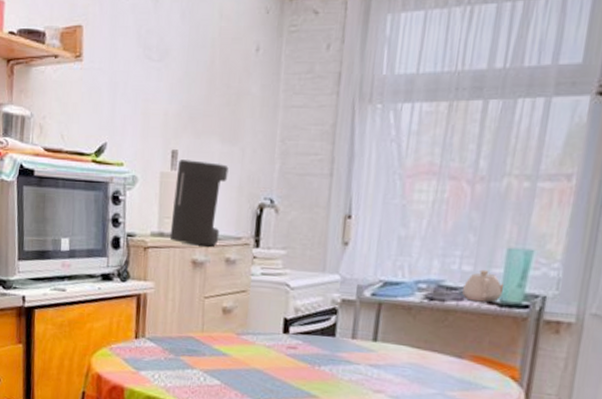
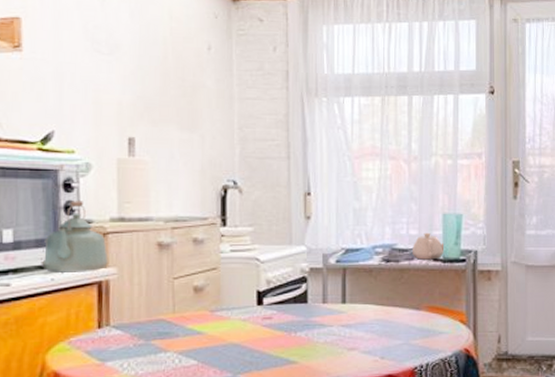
kettle: none [90,212,148,285] -> present [41,199,108,273]
coffee maker: present [169,160,229,247] -> none [131,146,189,228]

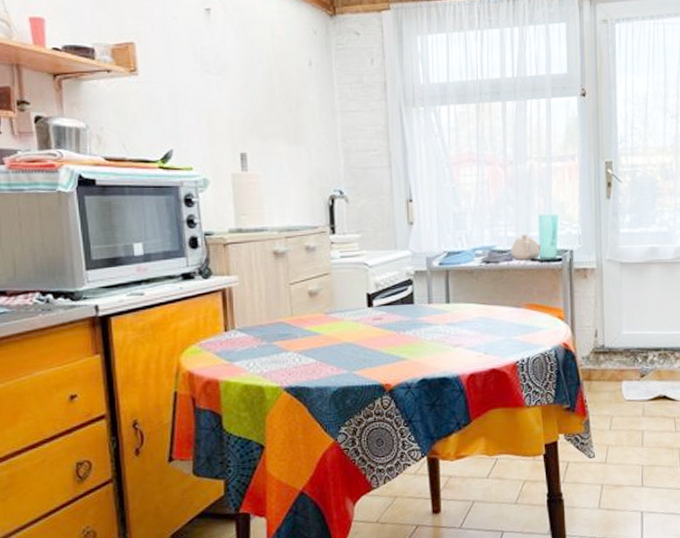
kettle: present [41,199,108,273] -> none [169,213,230,282]

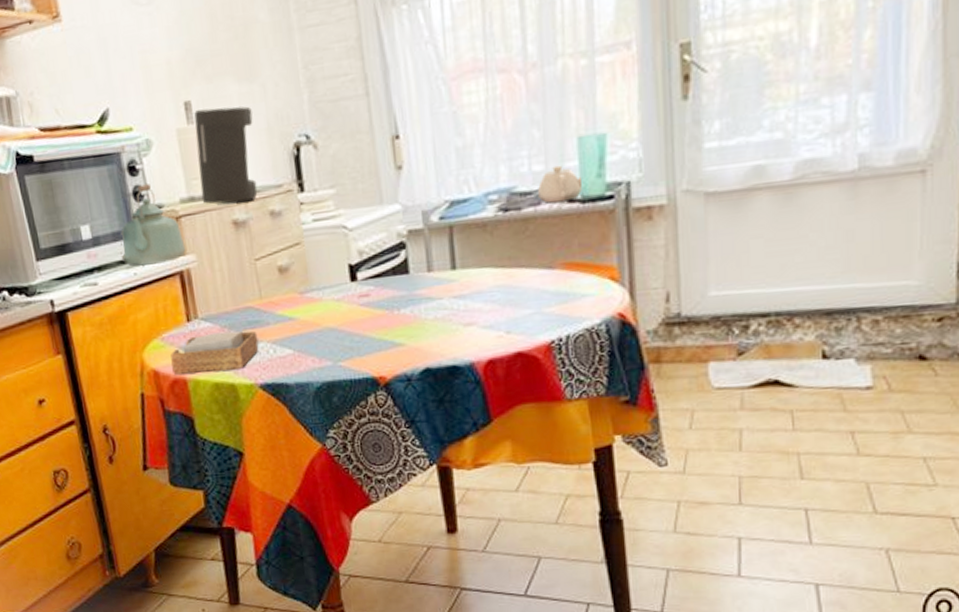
kettle: none [169,213,230,282] -> present [120,183,186,266]
napkin holder: none [206,341,287,377] -> present [170,330,259,375]
coffee maker: none [248,161,298,238] -> present [194,106,258,205]

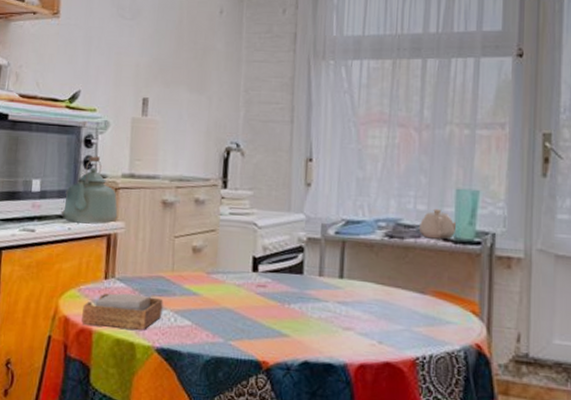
coffee maker: present [194,106,258,205] -> none [140,106,197,188]

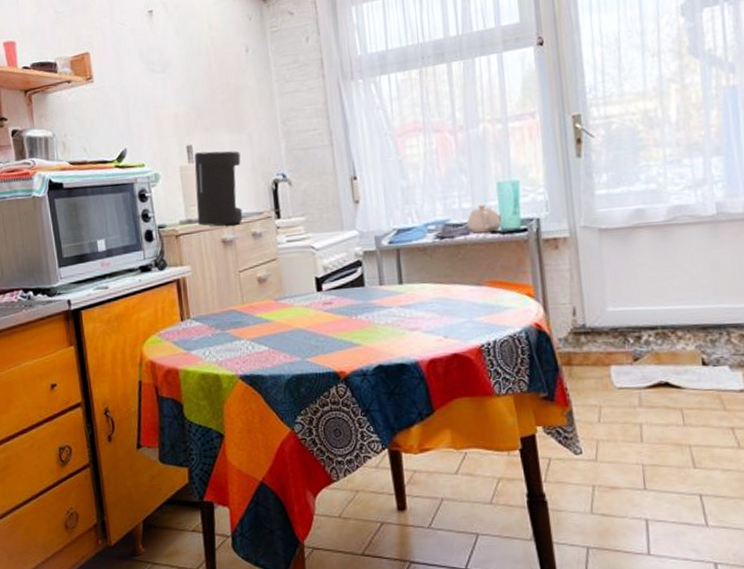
kettle: present [61,155,118,225] -> none [129,207,183,274]
napkin holder: present [82,293,163,331] -> none [166,330,240,366]
coffee maker: none [140,106,197,188] -> present [194,151,243,226]

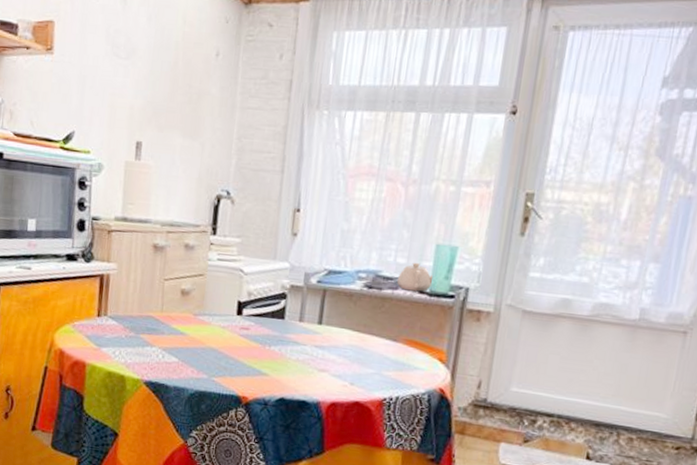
coffee maker: present [194,151,243,226] -> none [132,151,189,233]

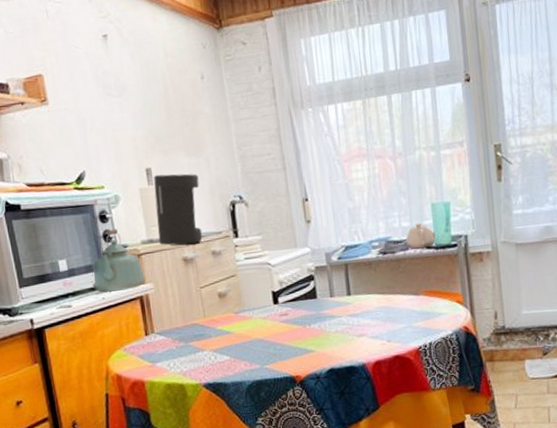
kettle: none [56,197,111,266] -> present [91,228,145,292]
coffee maker: none [132,151,189,233] -> present [154,173,203,246]

